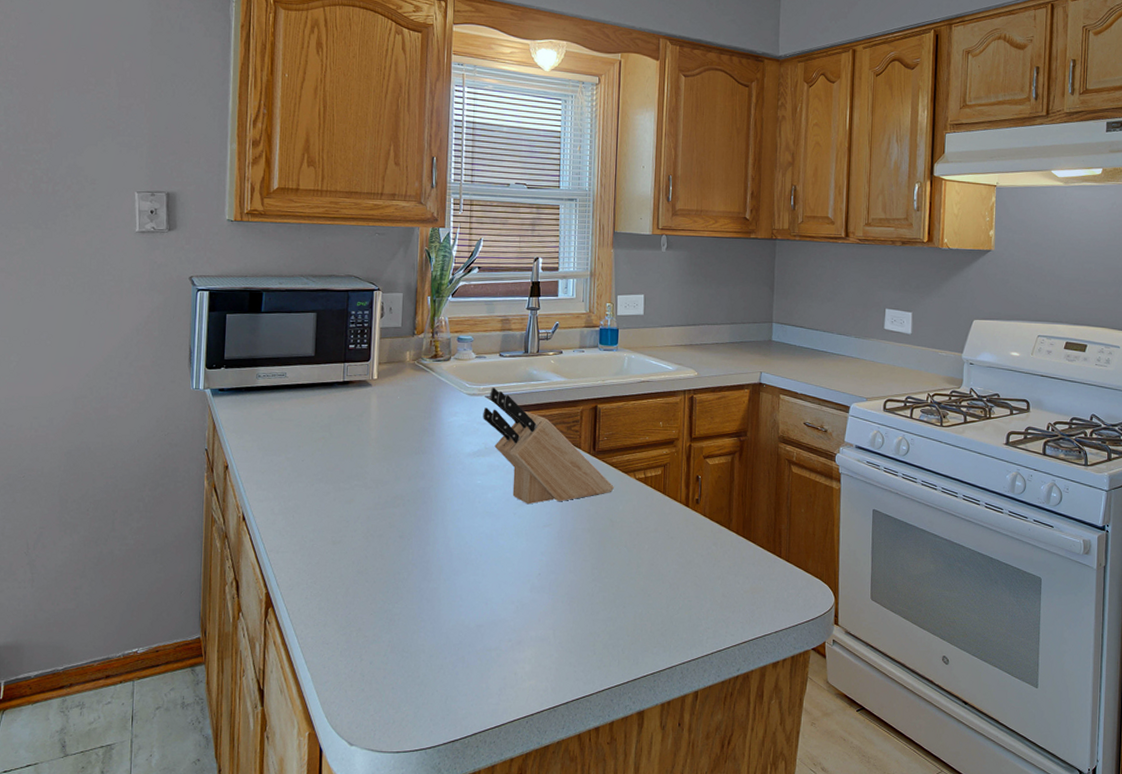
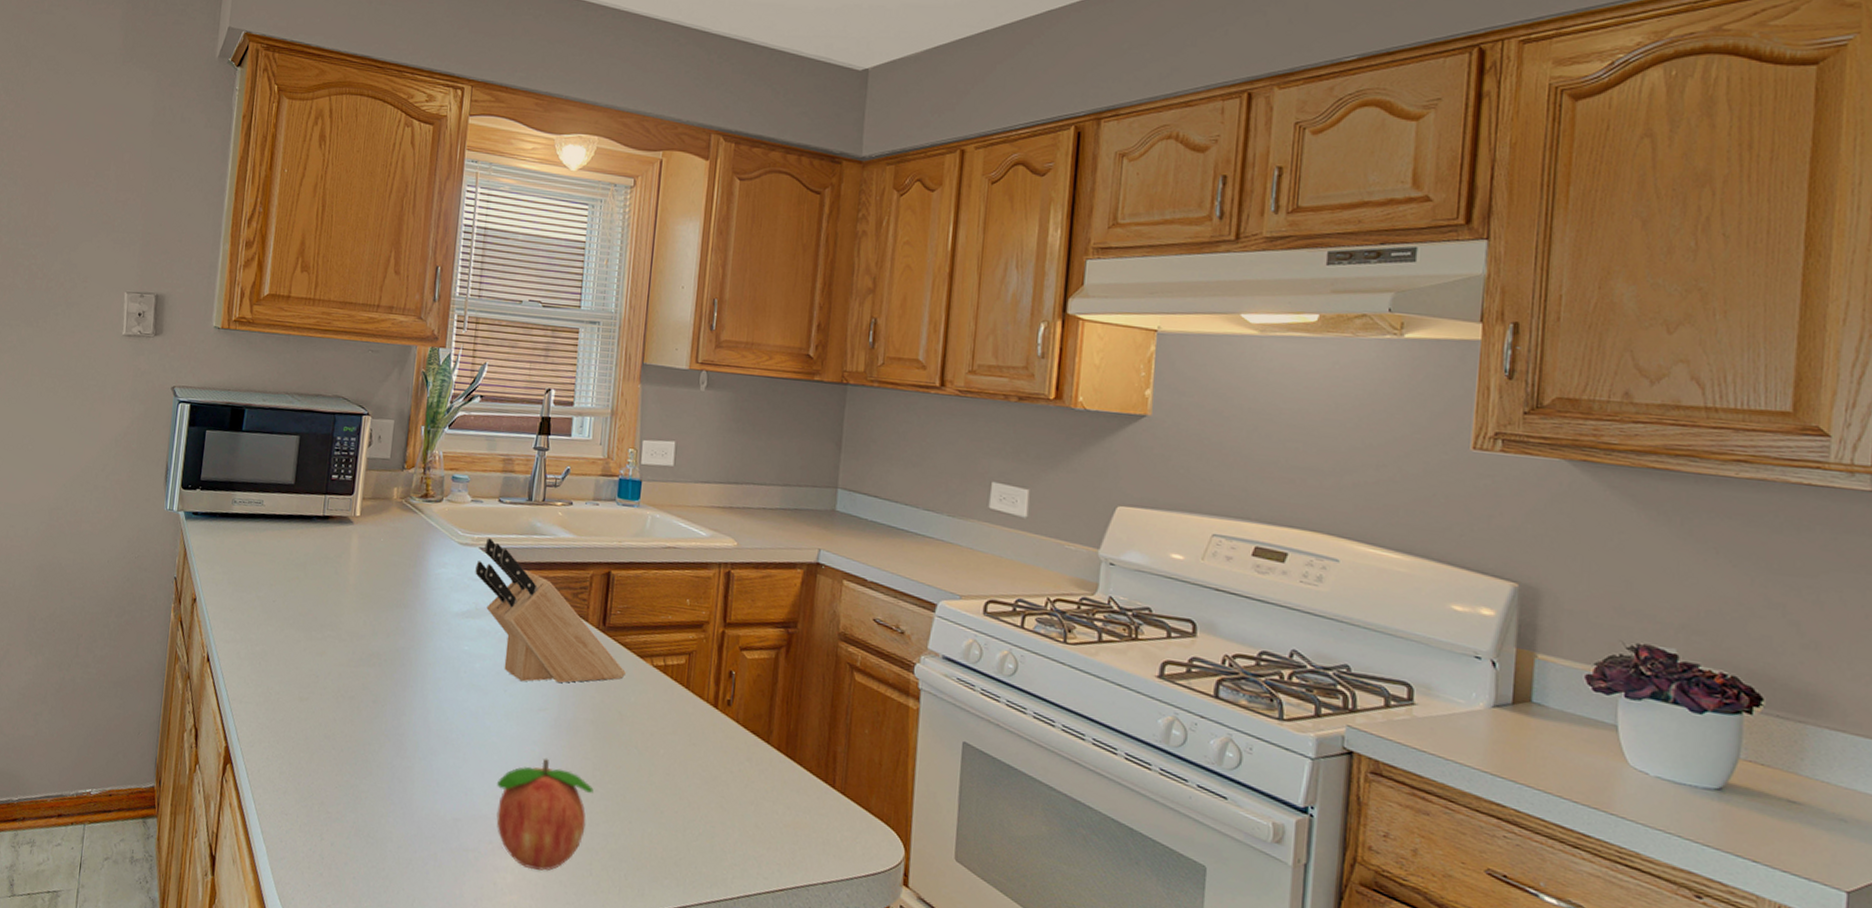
fruit: none [512,564,593,658] -> present [496,757,594,872]

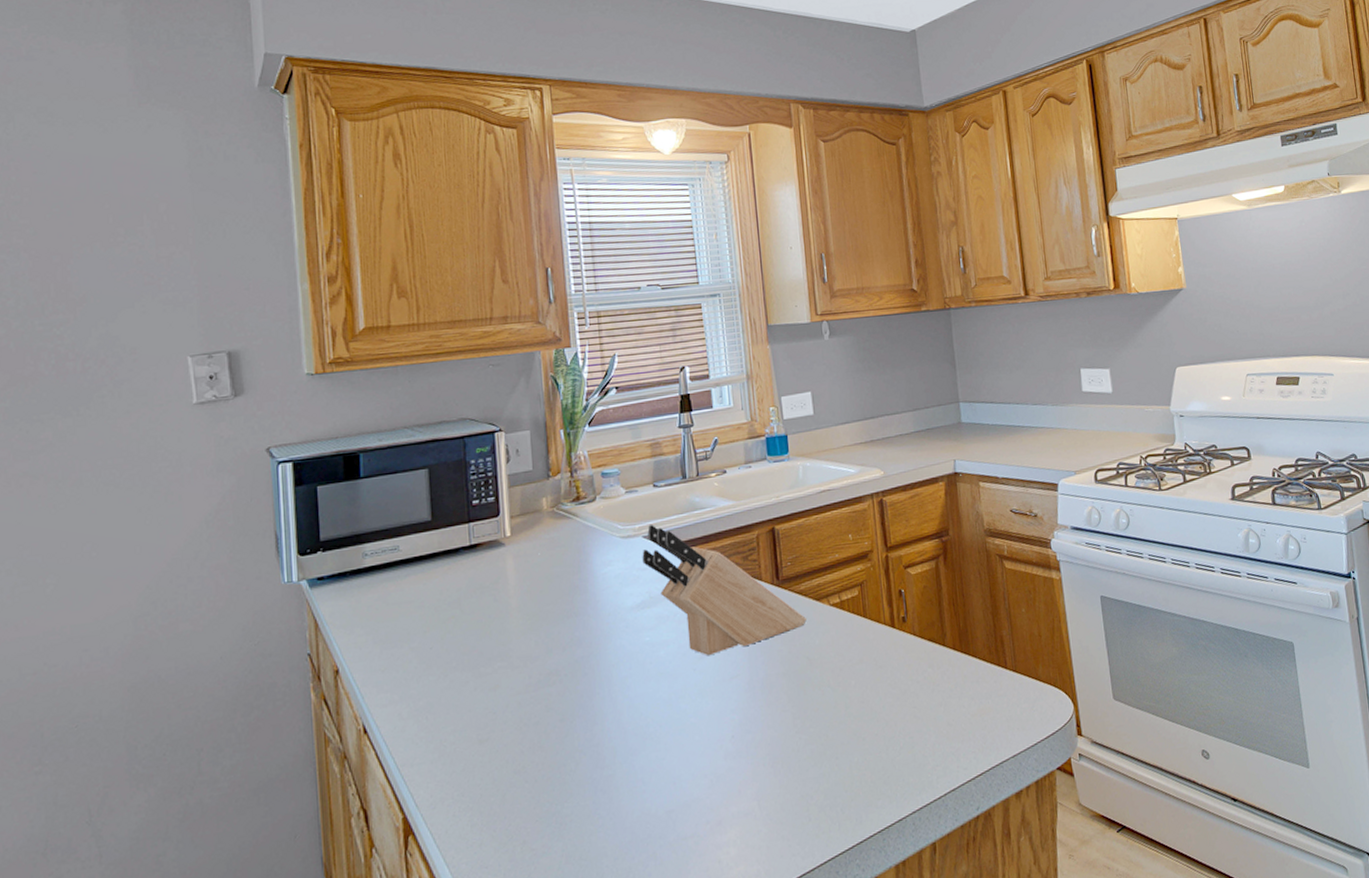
fruit: present [496,757,594,872] -> none [703,722,798,836]

